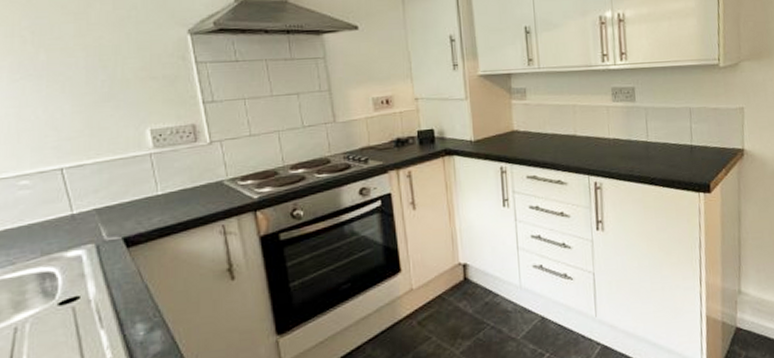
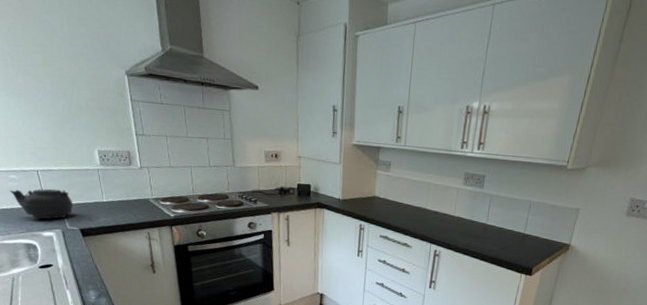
teapot: none [18,188,114,235] -> present [10,188,73,220]

